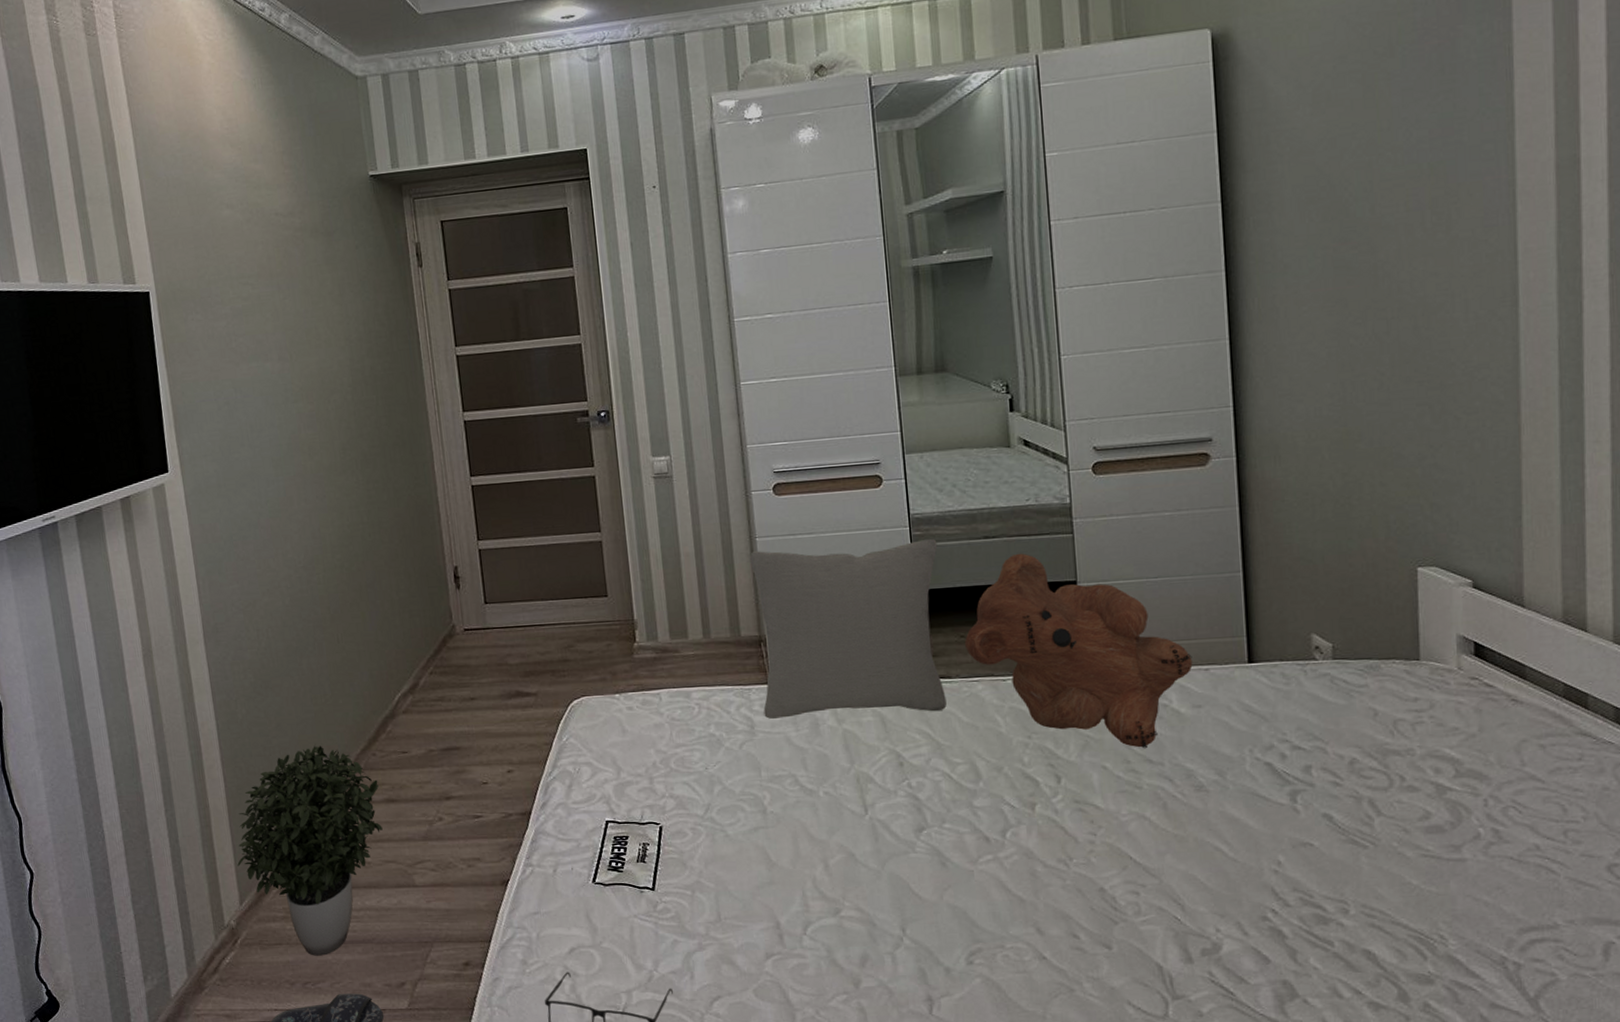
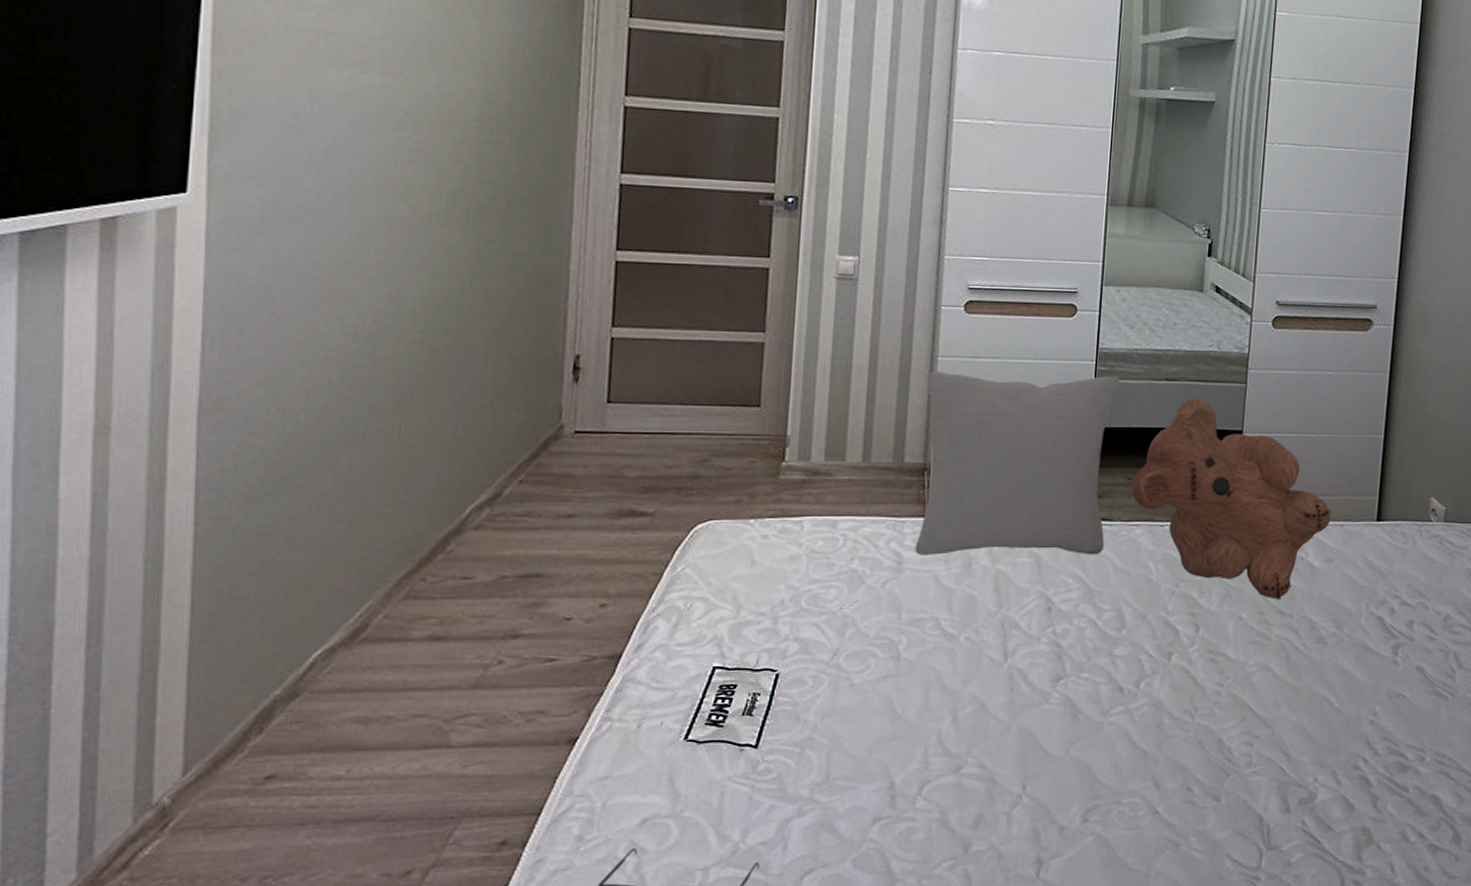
potted plant: present [237,744,383,956] -> none [189,563,422,841]

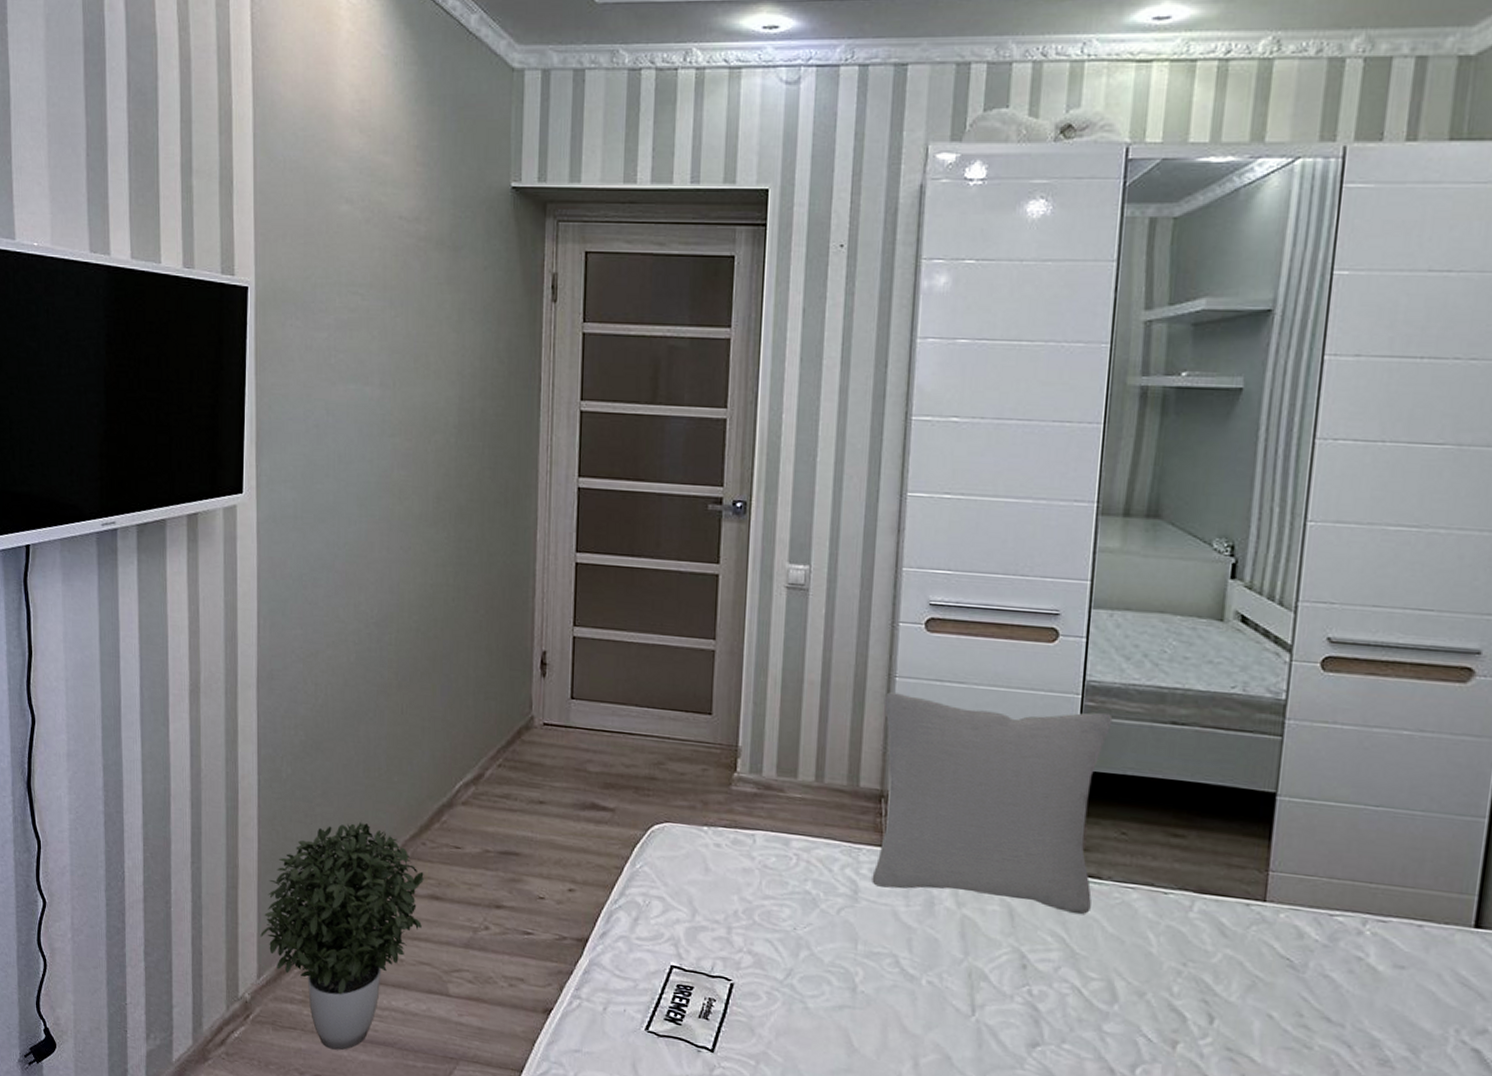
potted plant: none [189,563,422,841] -> present [260,820,424,1051]
teddy bear: present [1131,398,1332,601] -> none [1125,748,1405,1005]

